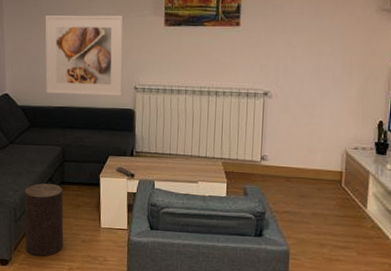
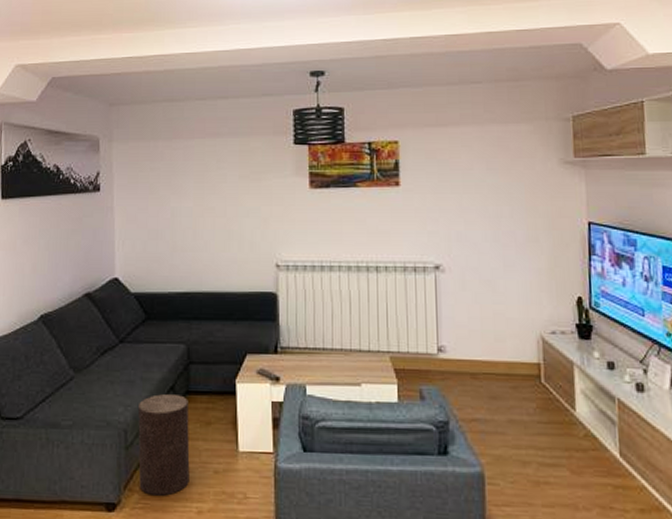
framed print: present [45,15,124,96] -> none [164,178,262,277]

